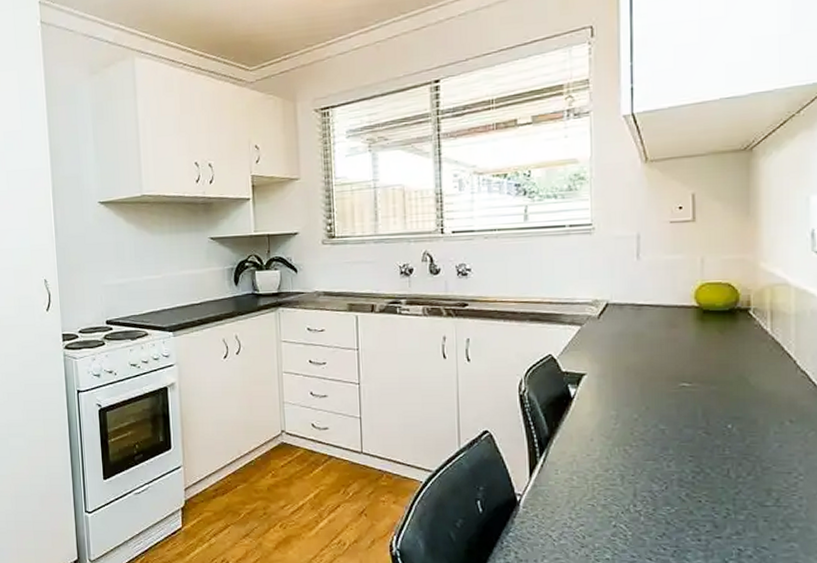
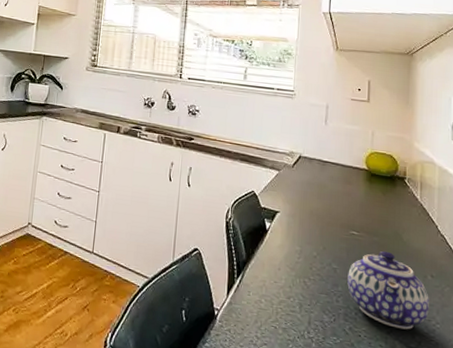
teapot: none [680,400,788,487] -> present [347,250,429,330]

